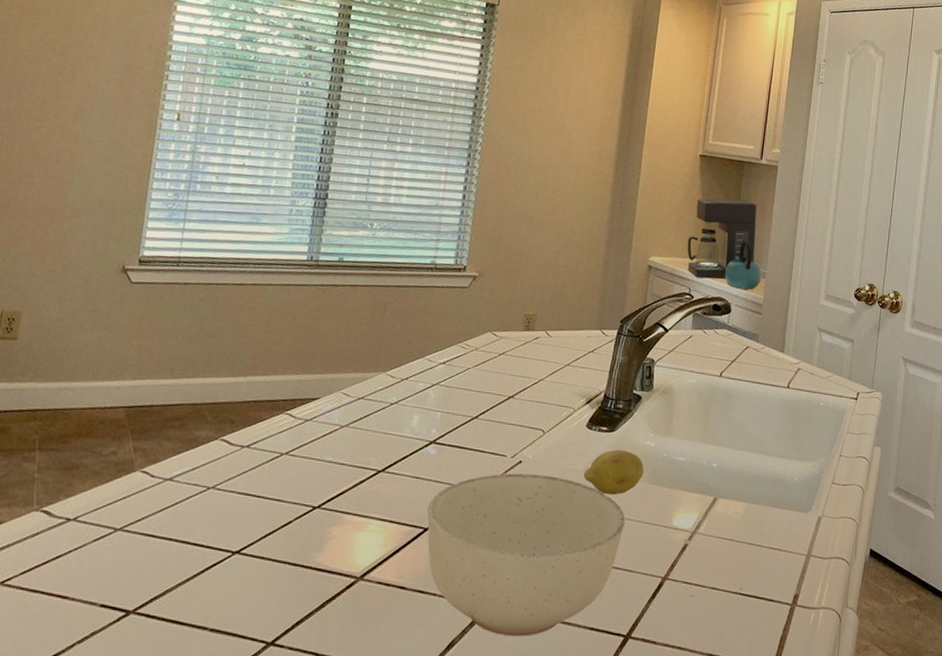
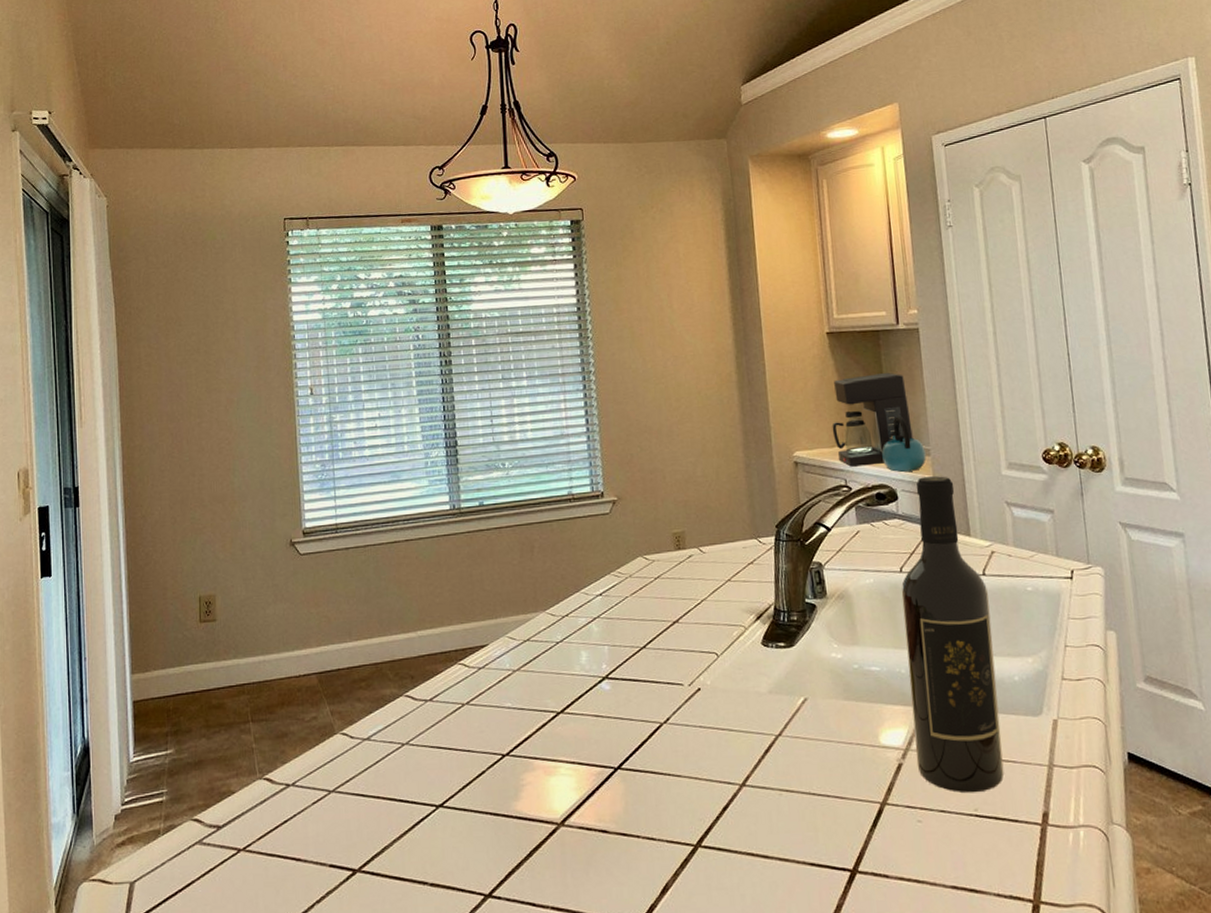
bowl: present [427,473,625,637] -> none [614,700,826,877]
fruit: present [583,449,645,495] -> none [769,665,836,716]
wine bottle: none [700,296,789,574] -> present [901,476,1004,793]

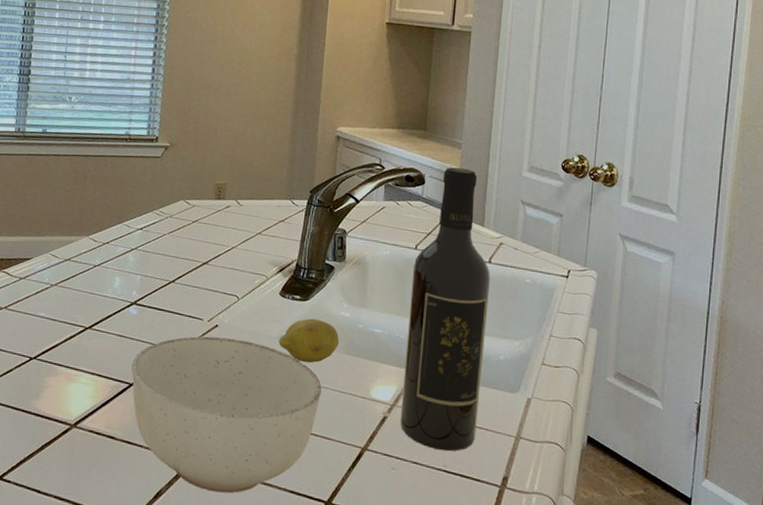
bowl: none [614,700,826,877] -> present [131,336,322,493]
fruit: none [769,665,836,716] -> present [279,318,340,363]
coffee maker: present [832,373,913,468] -> none [376,67,450,150]
kettle: present [882,416,926,472] -> none [417,109,458,161]

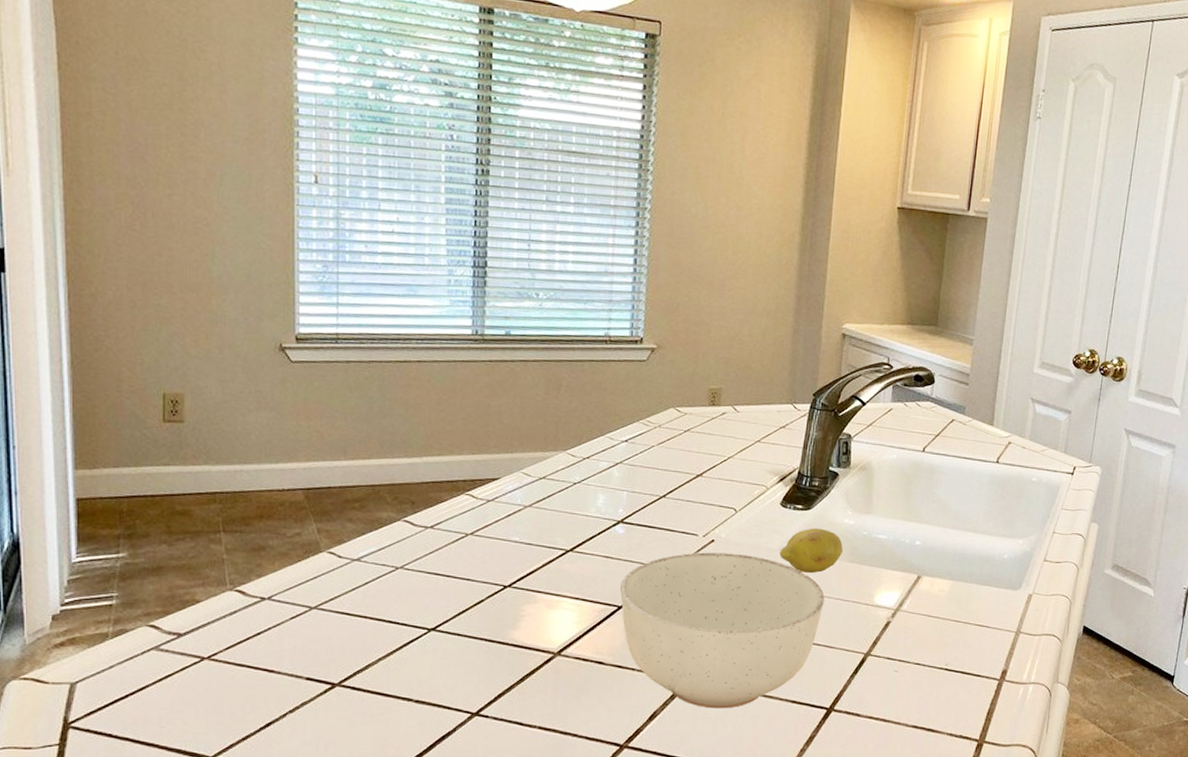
wine bottle: present [400,167,491,452] -> none [903,365,998,651]

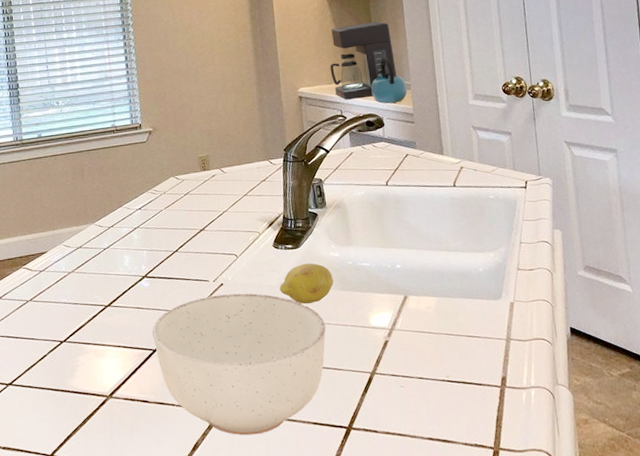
coffee maker: none [885,257,964,348] -> present [330,21,397,101]
kettle: none [927,303,969,358] -> present [371,57,407,104]

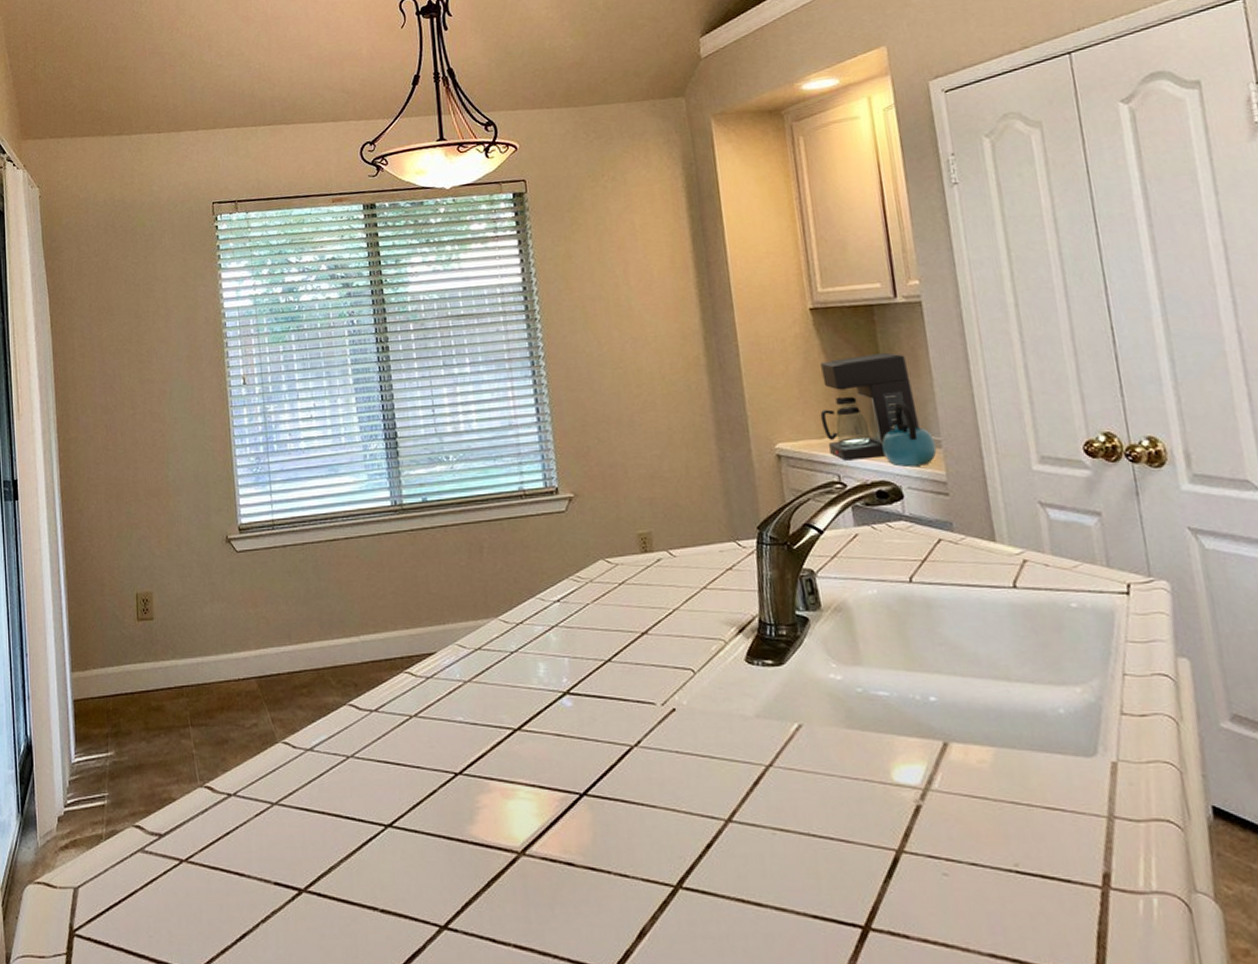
bowl: present [152,293,326,436] -> none [578,724,827,925]
fruit: present [279,263,334,304] -> none [756,687,837,745]

